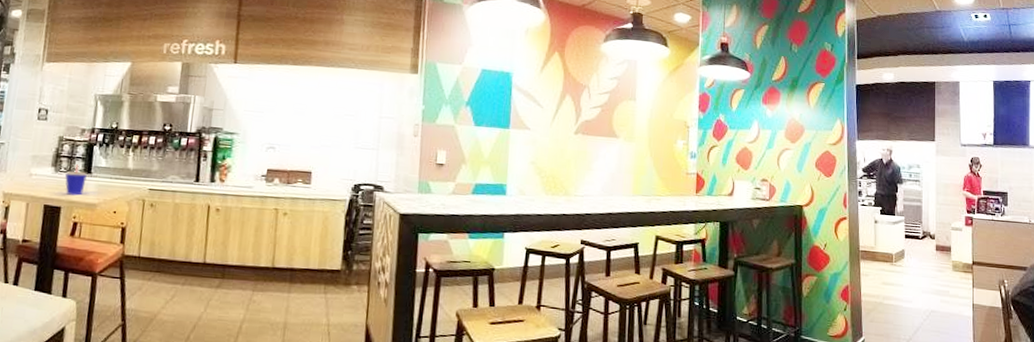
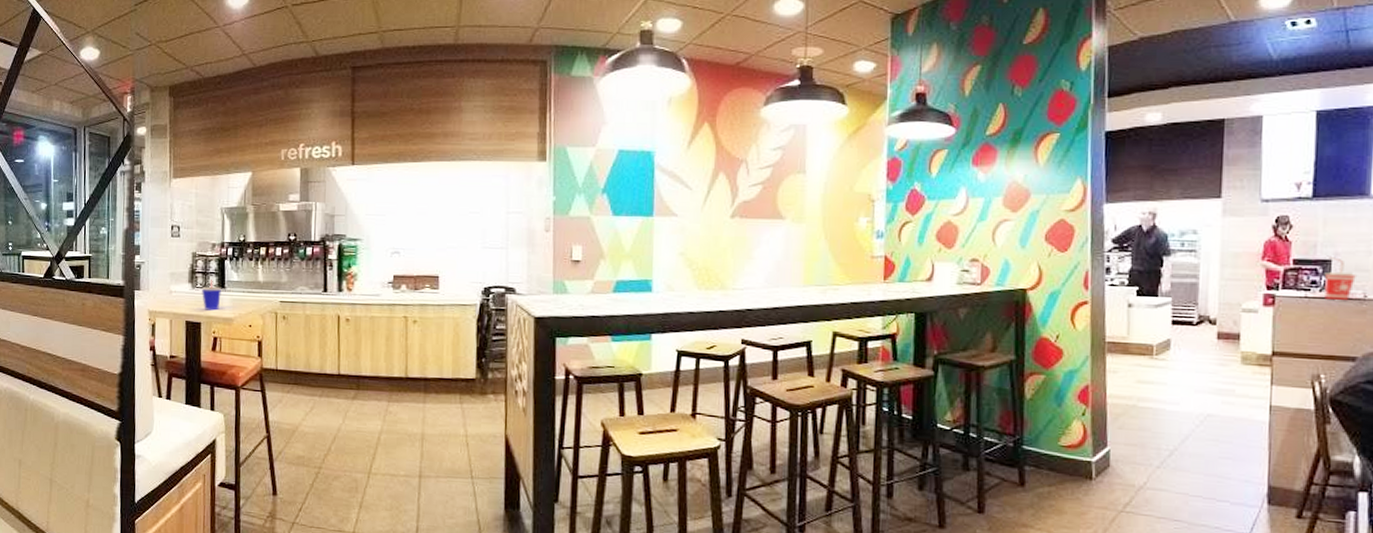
beverage cup: none [1003,190,1025,224] -> present [1324,257,1358,301]

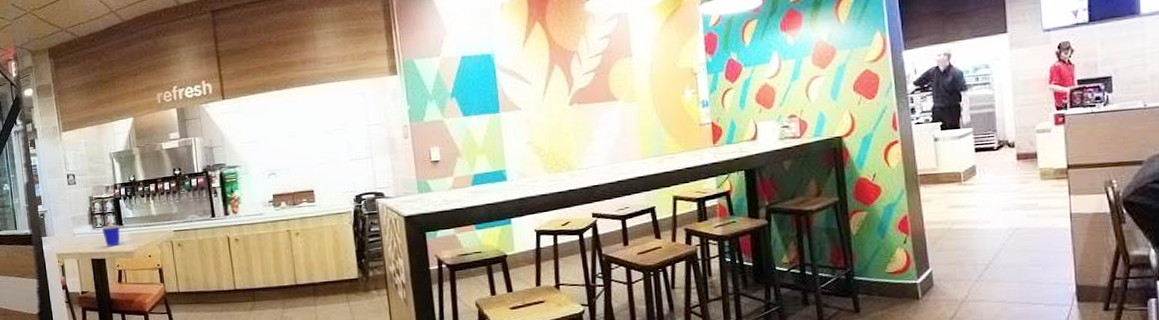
beverage cup: present [1324,257,1358,301] -> none [1106,73,1137,112]

